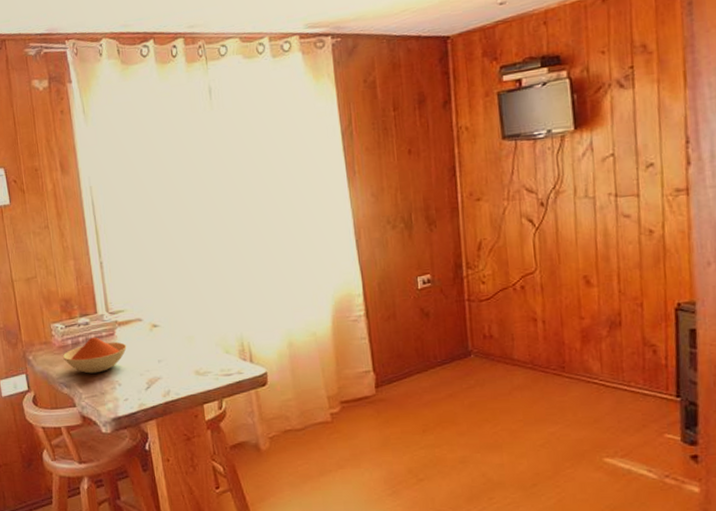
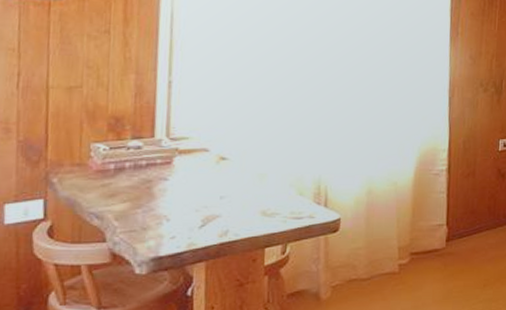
bowl: present [63,337,127,374] -> none [100,163,185,205]

